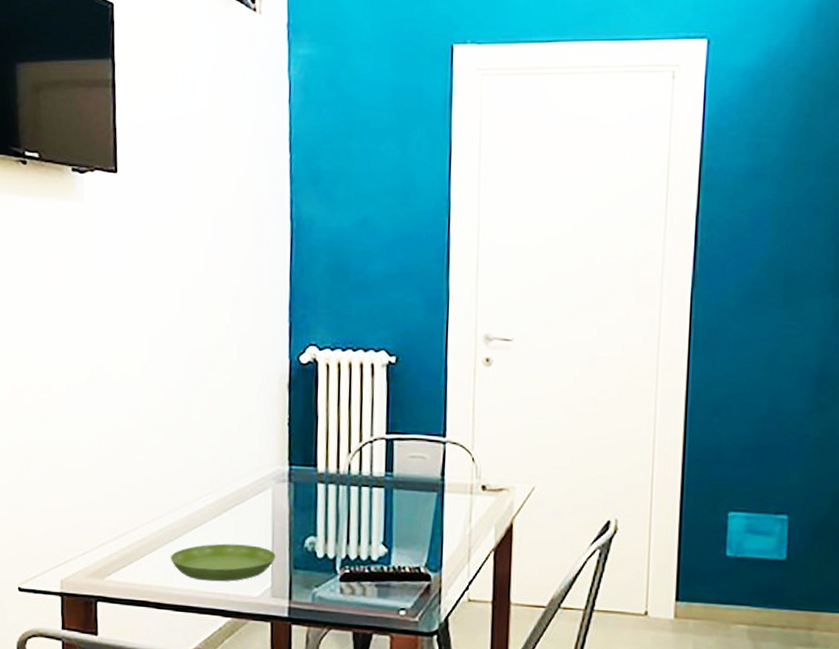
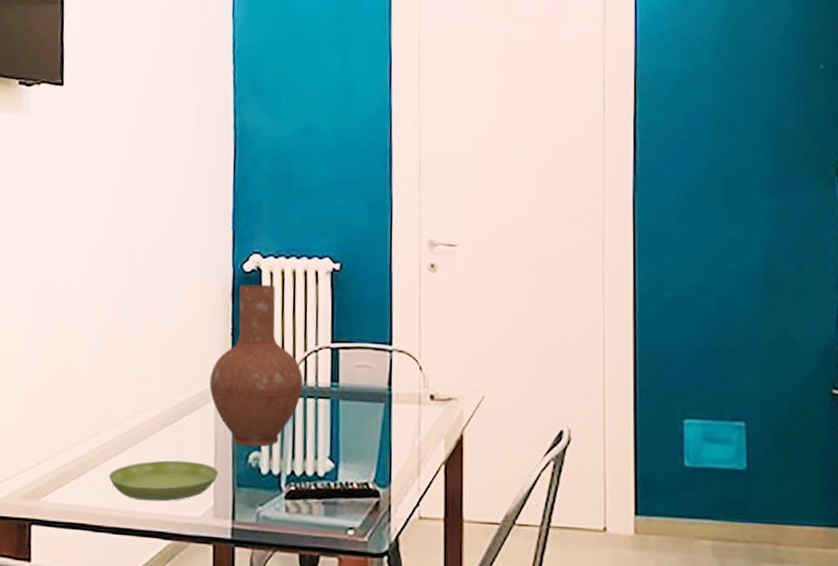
vase: none [267,376,359,532] -> present [209,284,303,447]

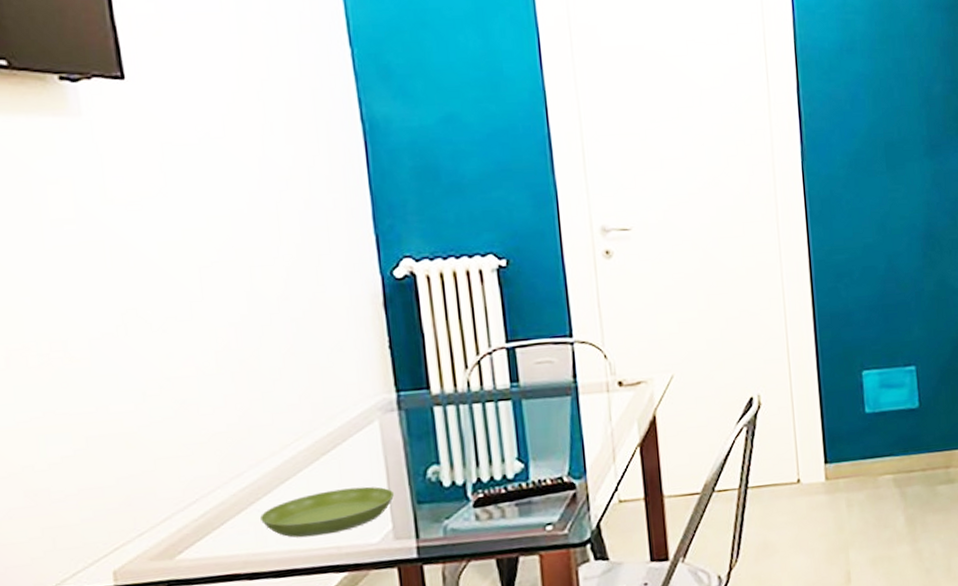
vase: present [209,284,303,447] -> none [369,289,480,462]

